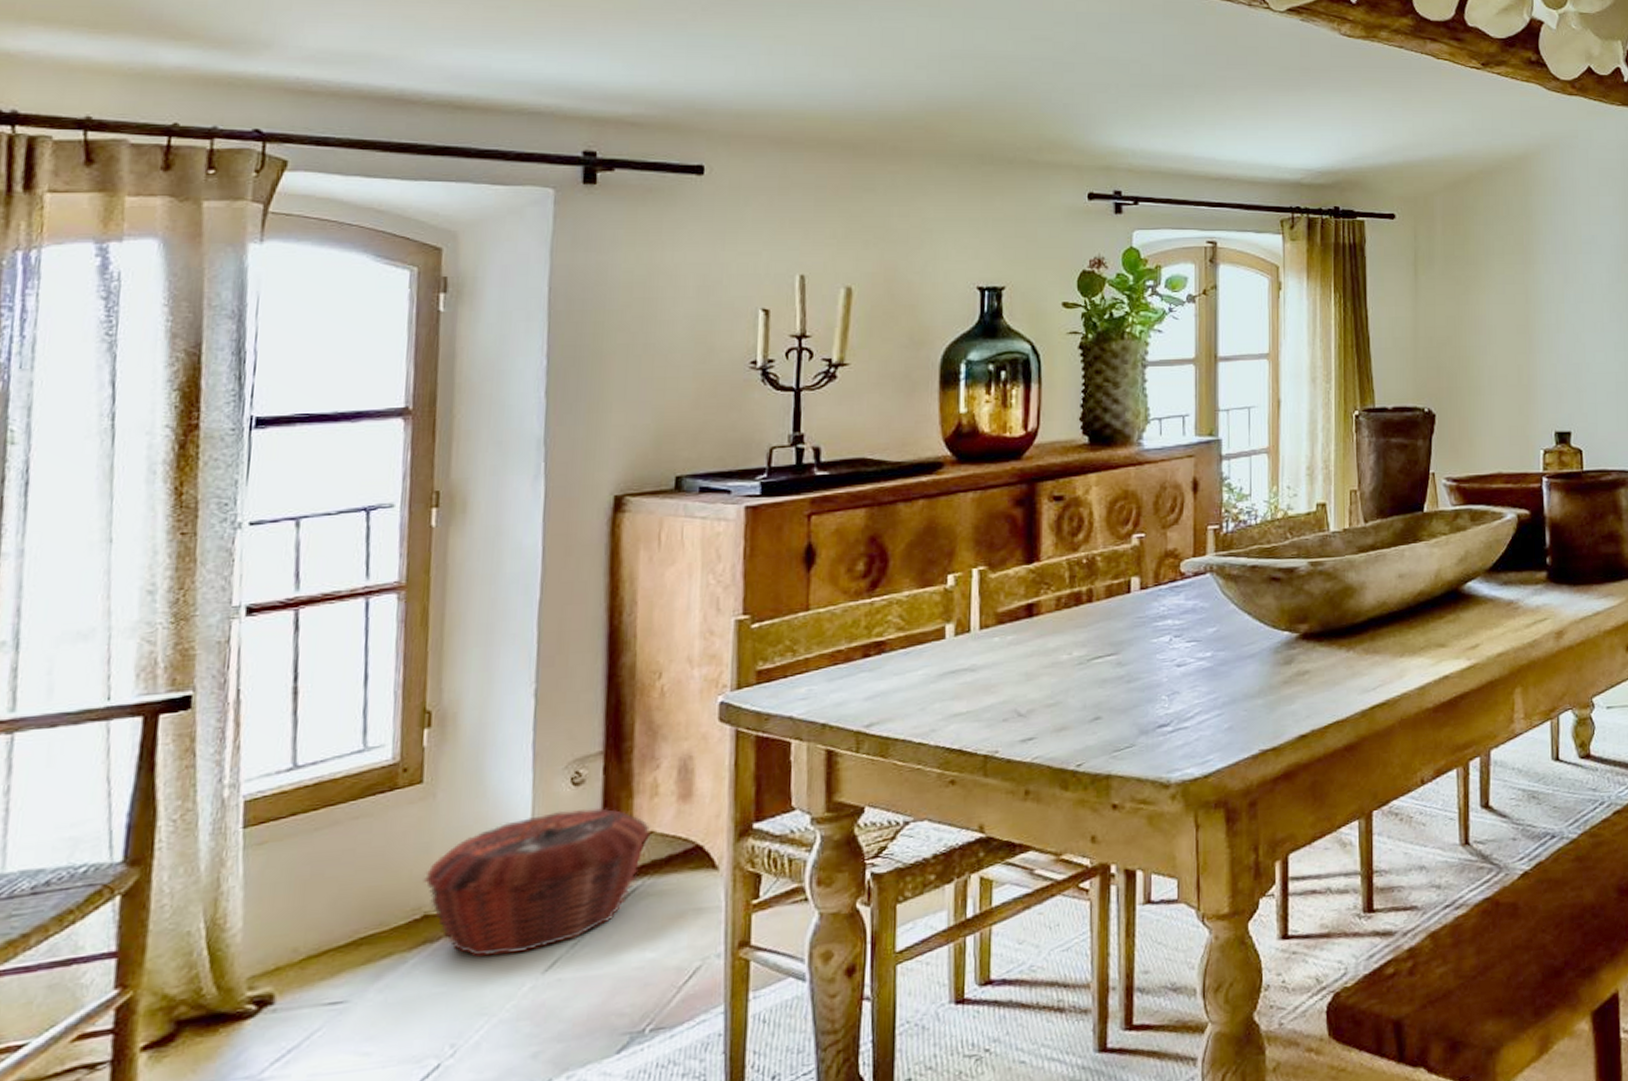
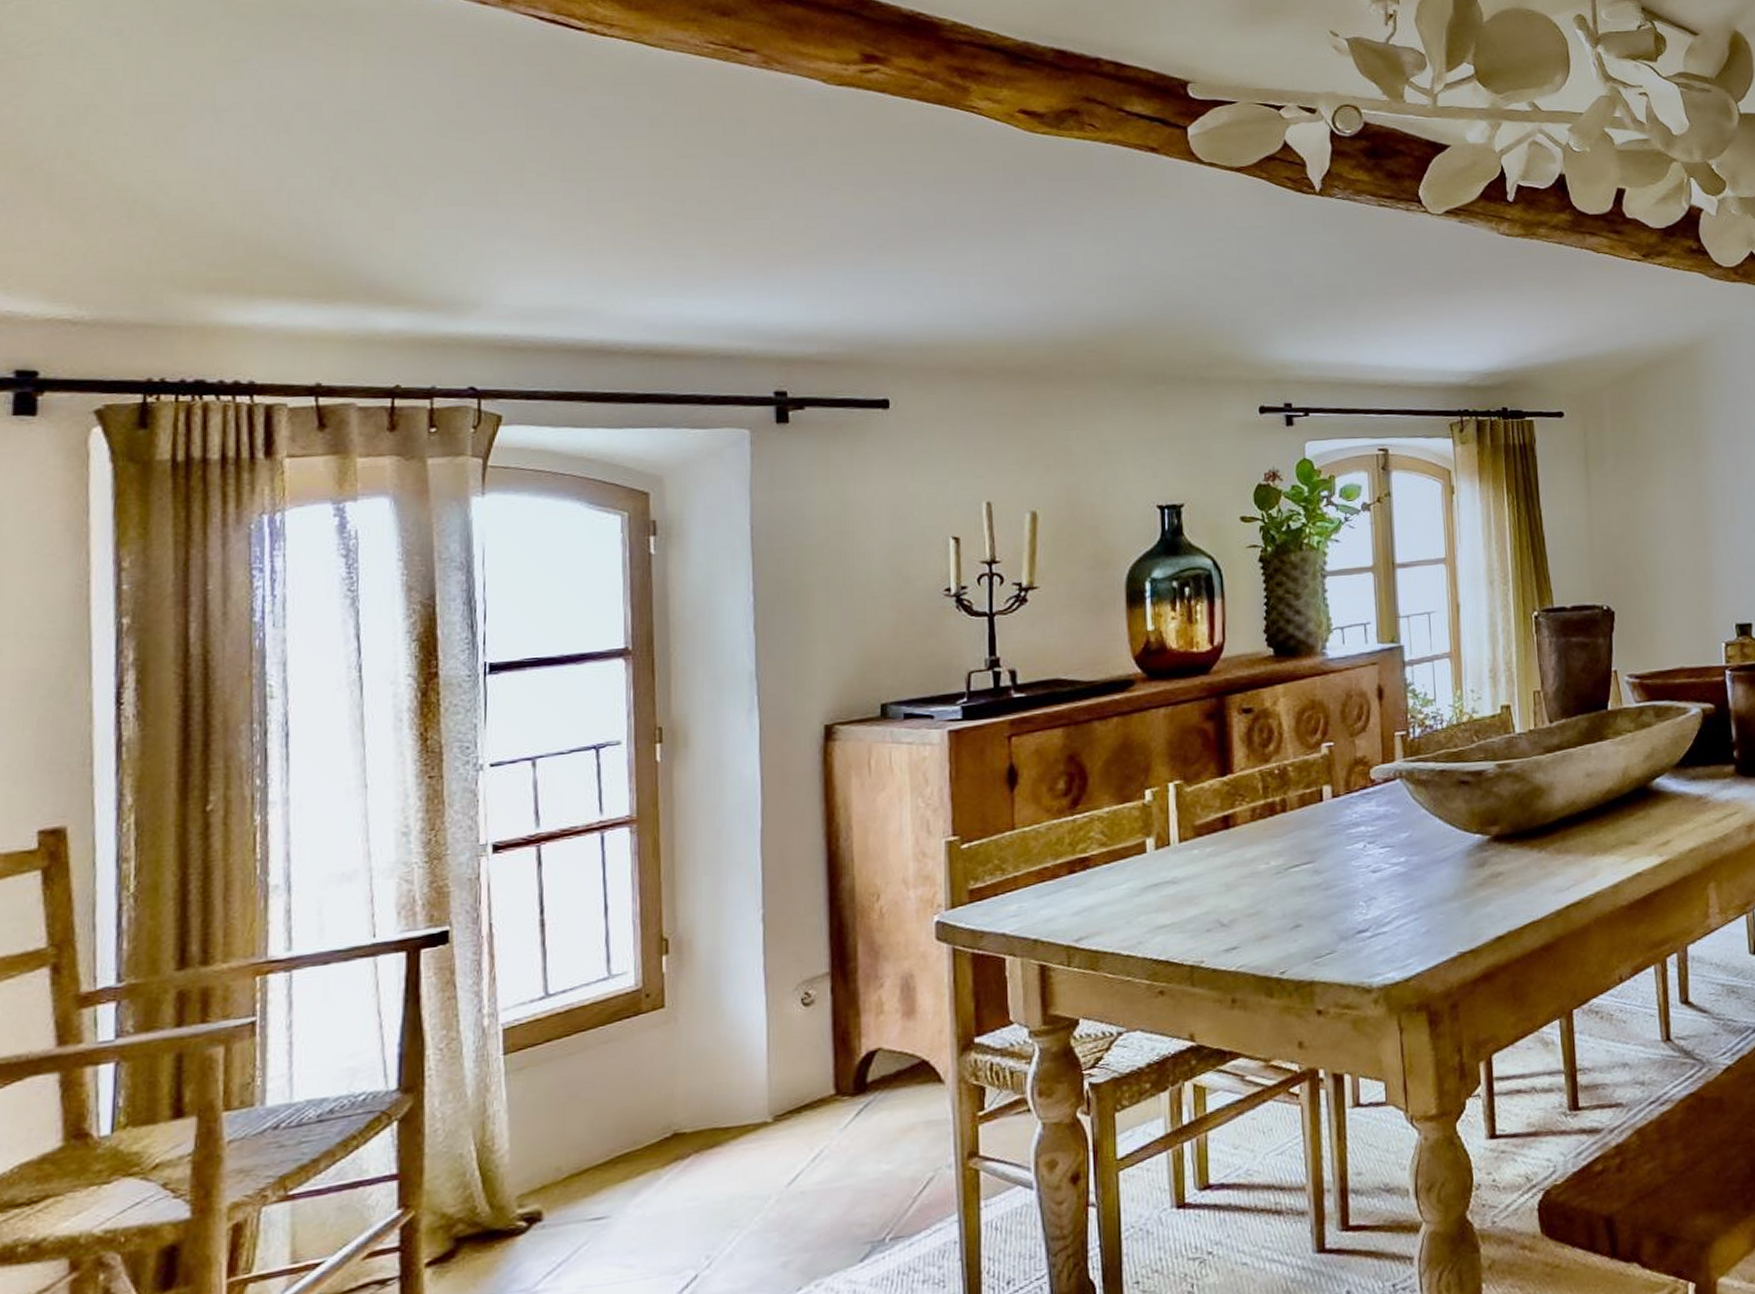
woven basket: present [423,808,650,957] -> none [670,1026,878,1172]

